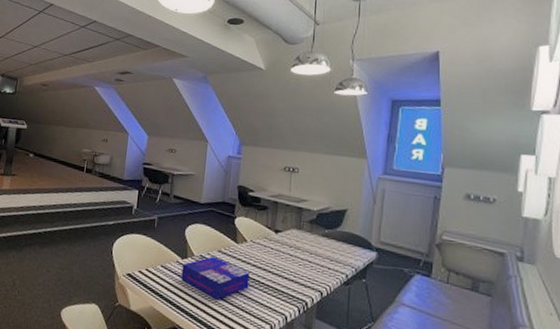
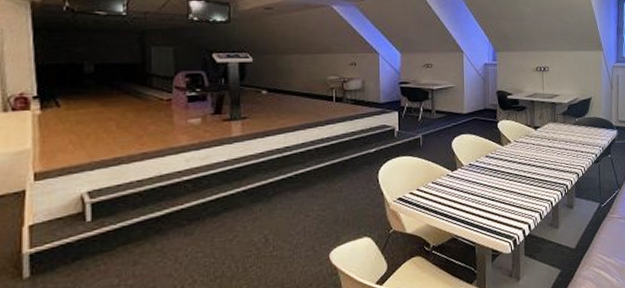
board game: present [181,256,250,300] -> none [453,163,517,202]

